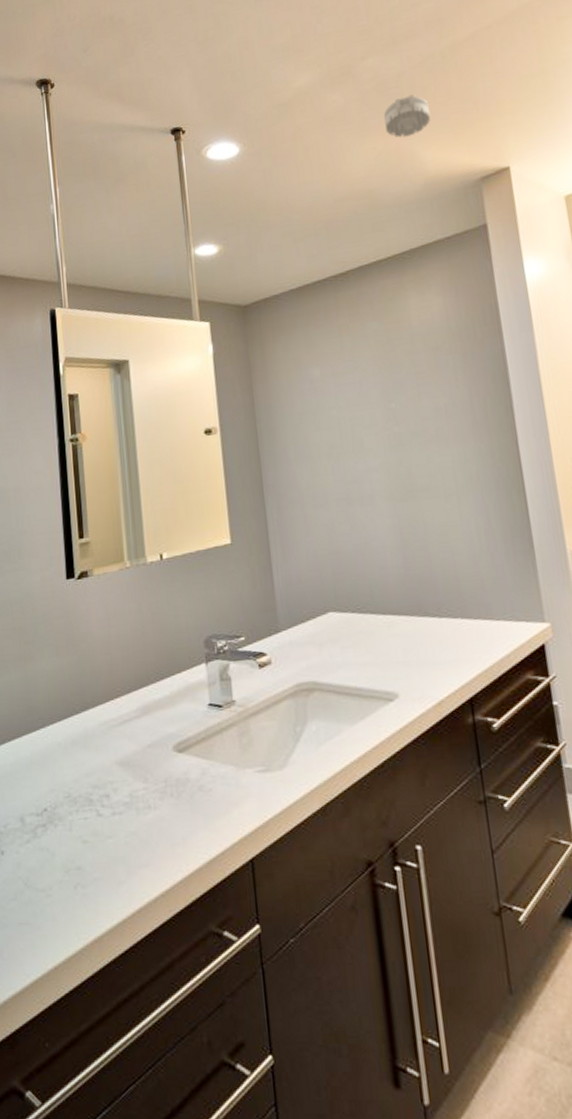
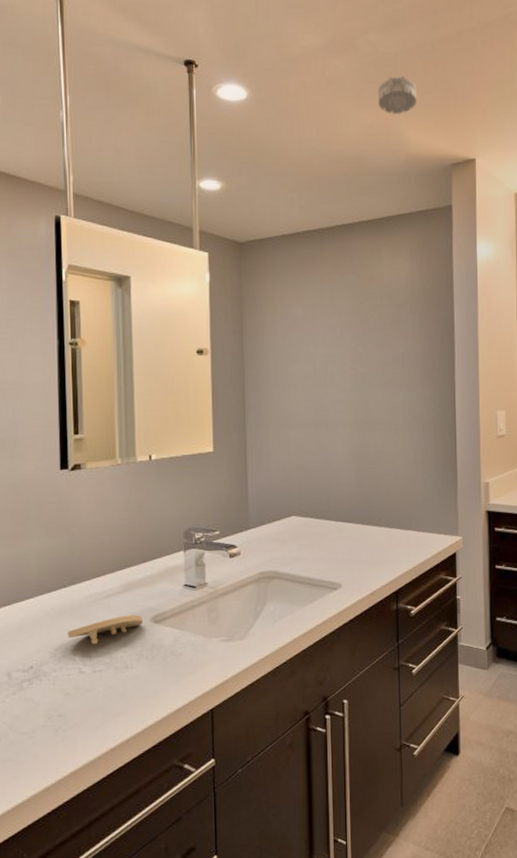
soap dish: none [81,743,165,781] -> present [67,615,144,645]

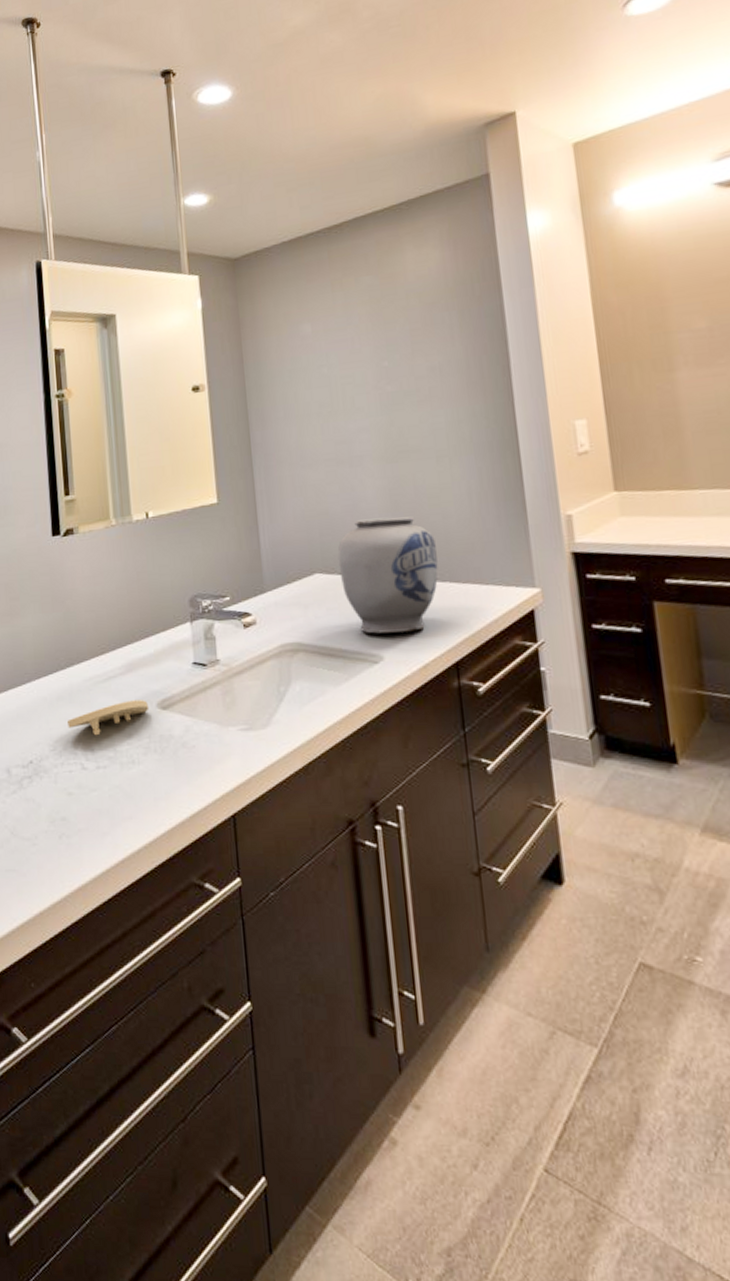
vase: none [311,474,388,566] -> present [338,516,438,634]
smoke detector: present [377,76,417,114] -> none [383,33,433,81]

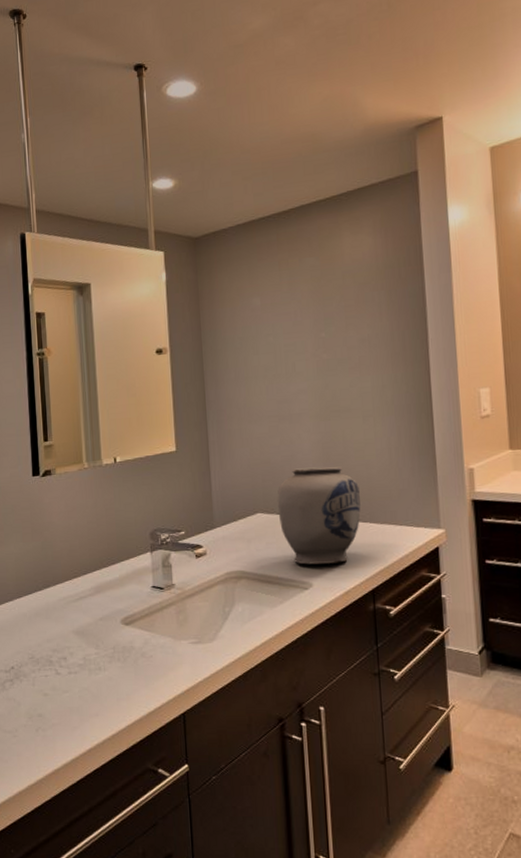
soap dish: present [66,700,150,736] -> none [43,617,114,647]

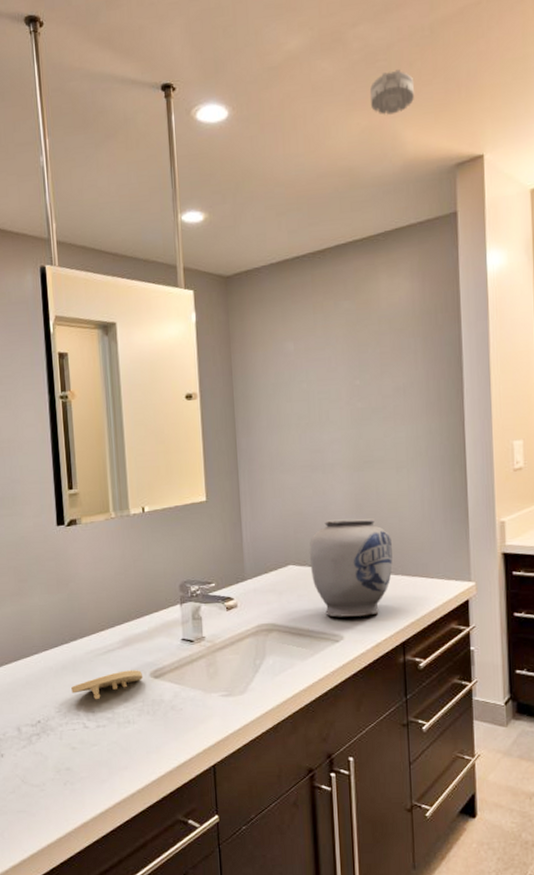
soap dish: none [43,617,114,647] -> present [70,670,144,700]
smoke detector: none [330,42,374,84] -> present [369,69,415,115]

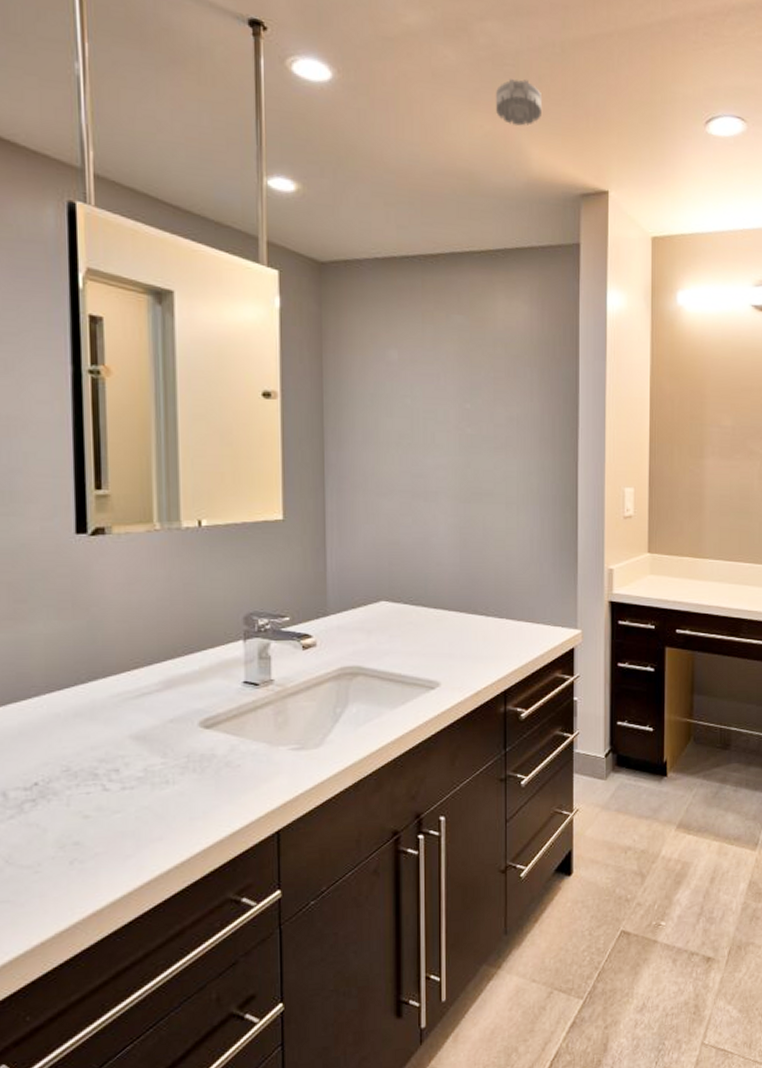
soap dish: present [70,670,144,700] -> none [85,718,190,756]
vase: present [309,518,393,617] -> none [405,553,497,662]

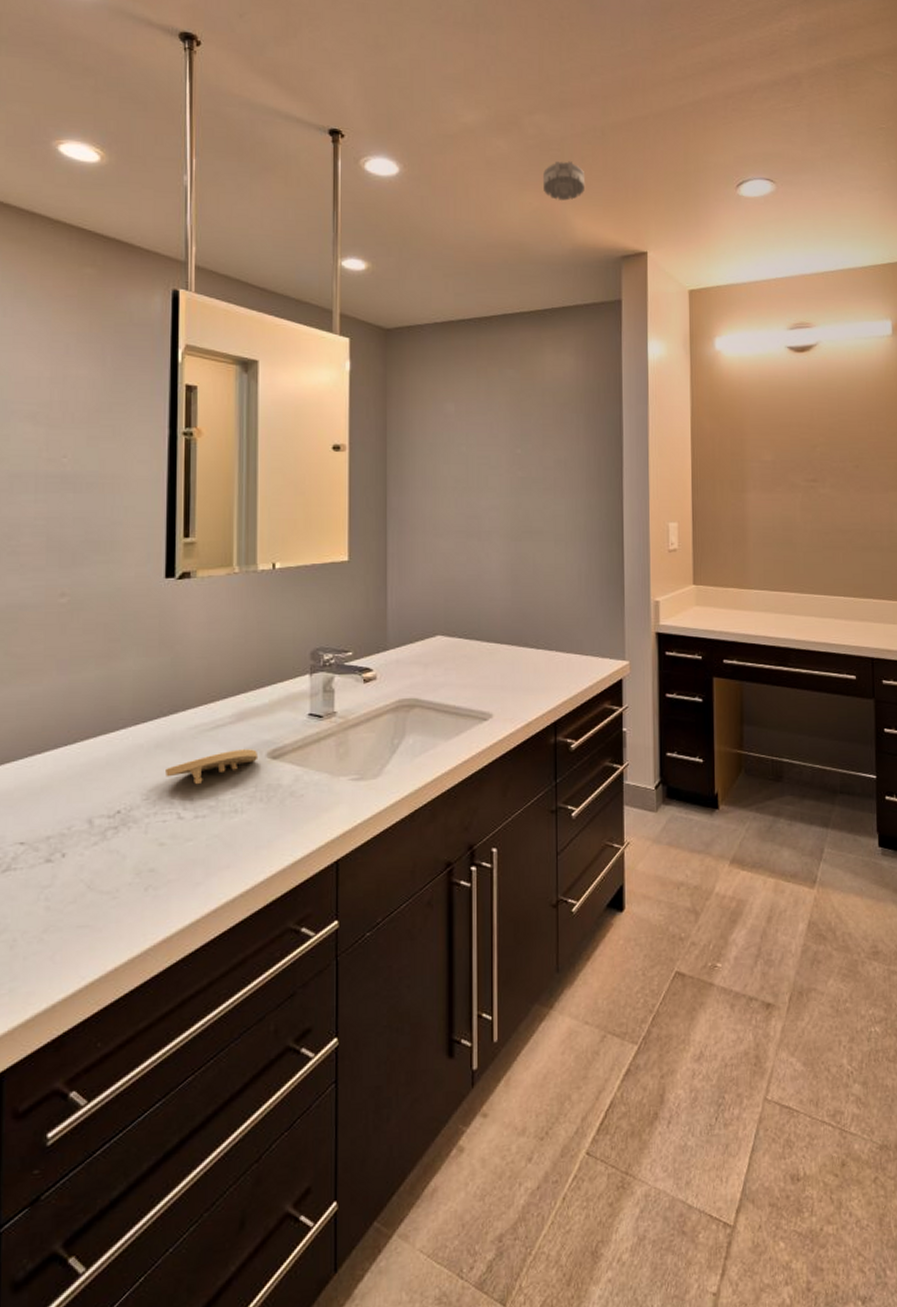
soap dish: none [85,718,190,756] -> present [164,749,259,785]

